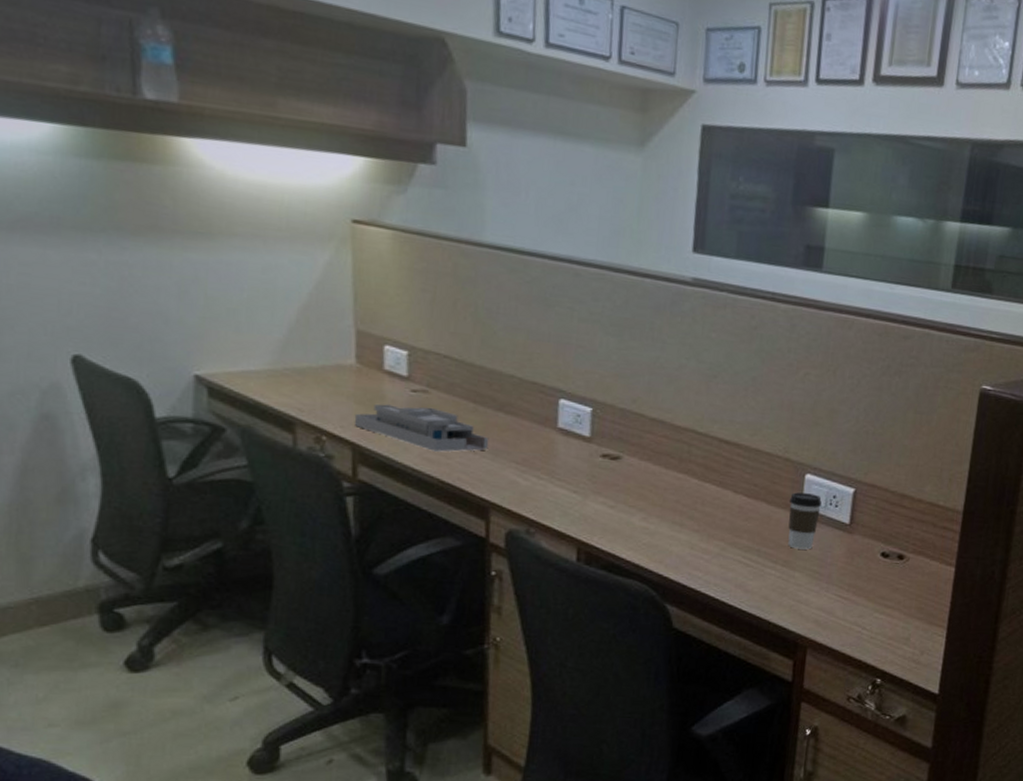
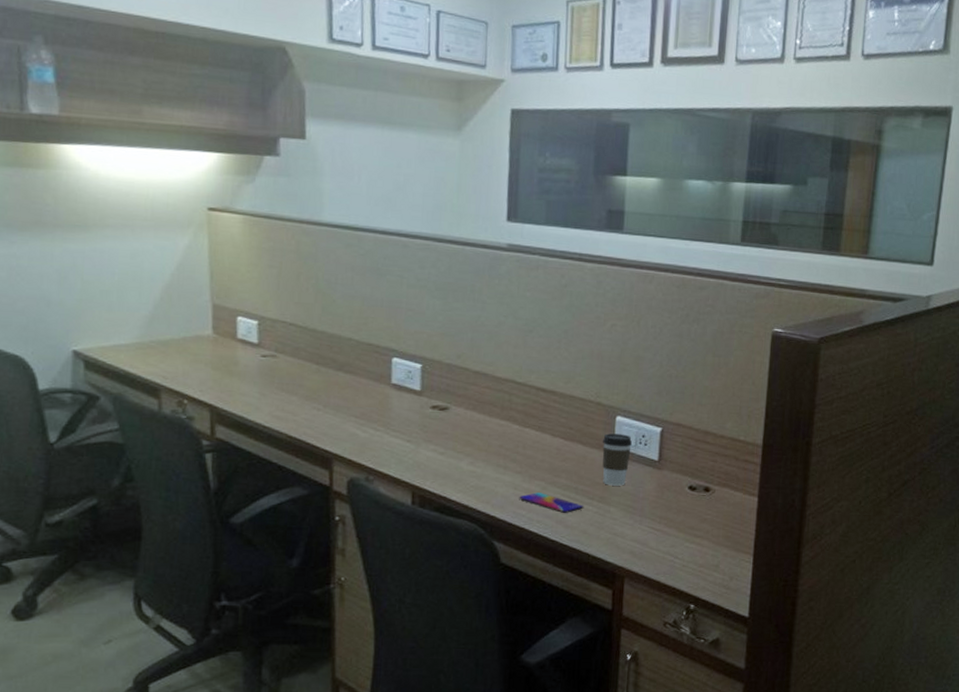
desk organizer: present [354,404,489,452] -> none [211,369,331,410]
smartphone: none [695,553,767,577] -> present [519,492,584,513]

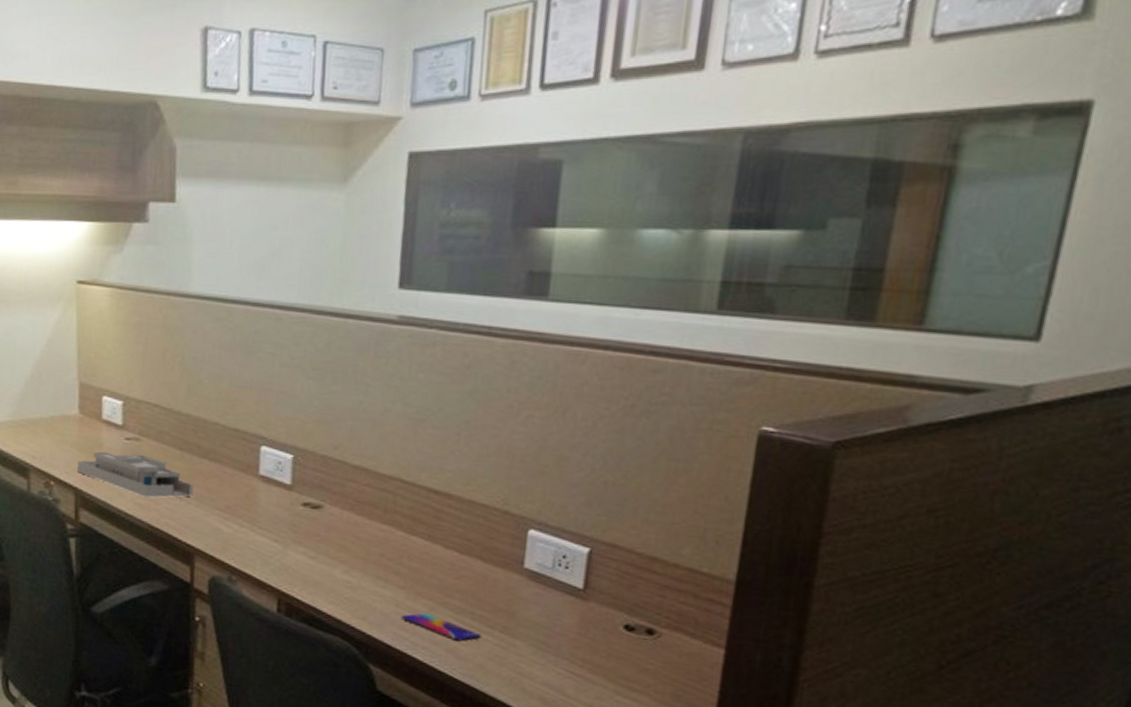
desk organizer: none [211,369,331,410] -> present [76,451,194,498]
coffee cup: present [602,433,632,486] -> none [507,550,548,616]

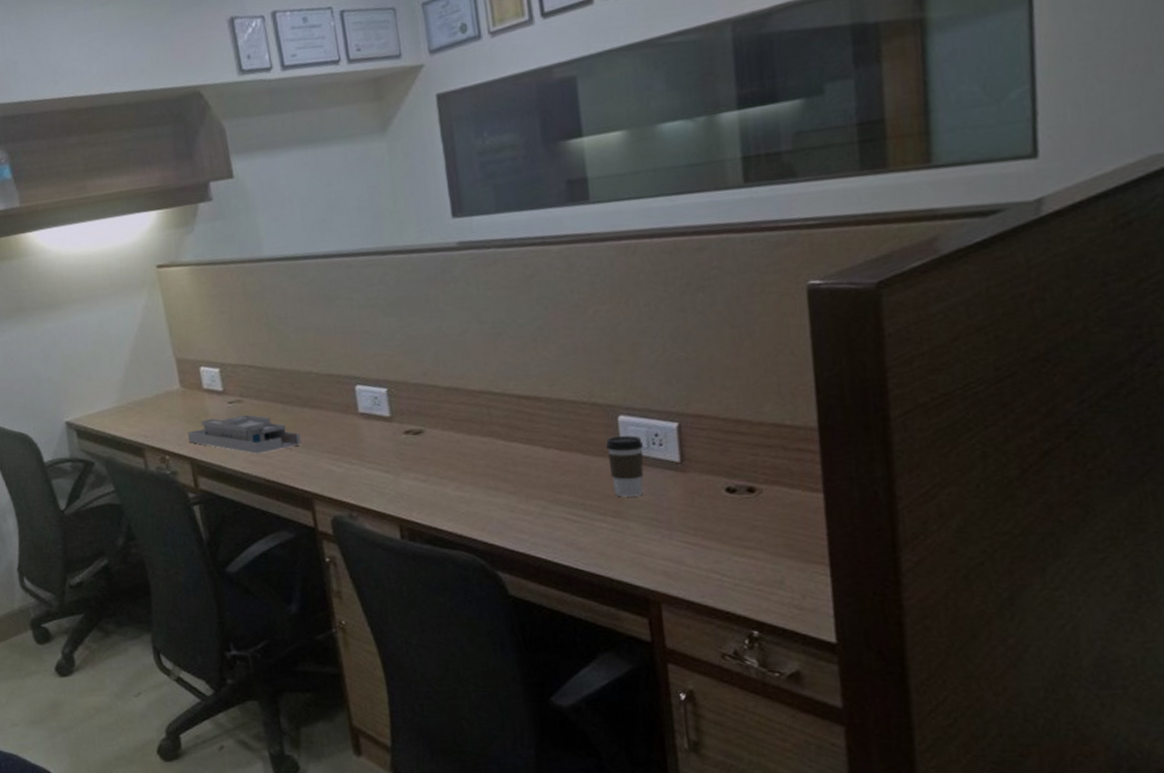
smartphone: present [401,613,482,642] -> none [518,513,597,534]
coffee cup: none [507,550,548,616] -> present [606,435,644,497]

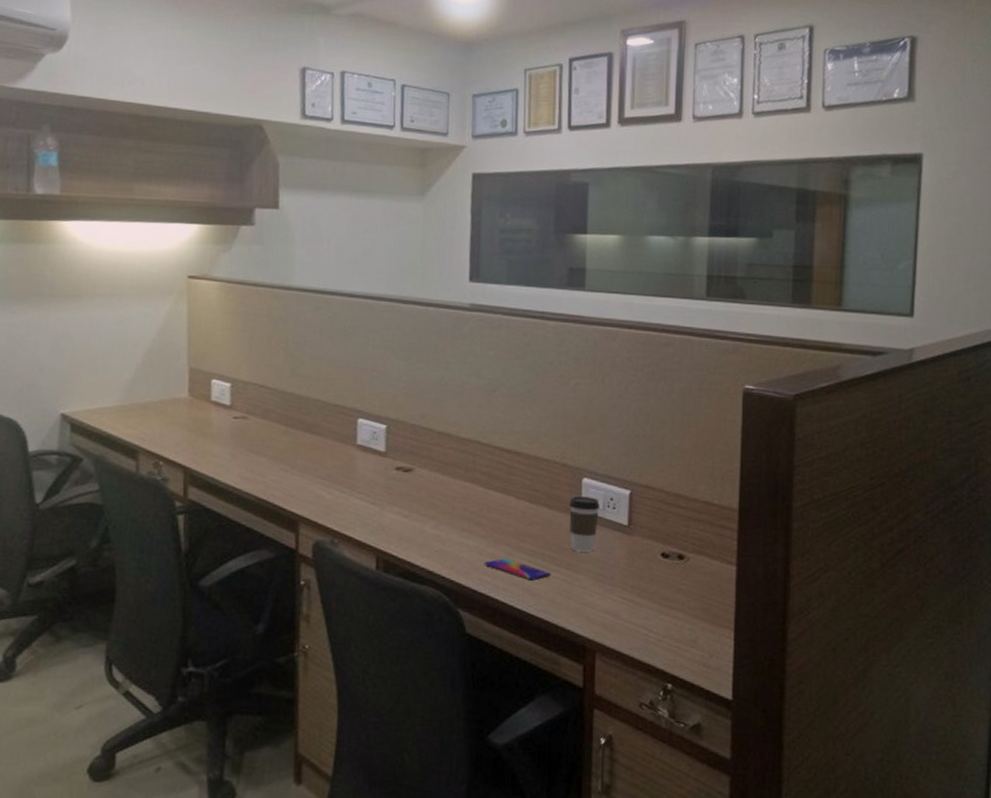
desk organizer: present [187,414,302,454] -> none [186,430,298,471]
smartphone: none [518,513,597,534] -> present [484,558,552,581]

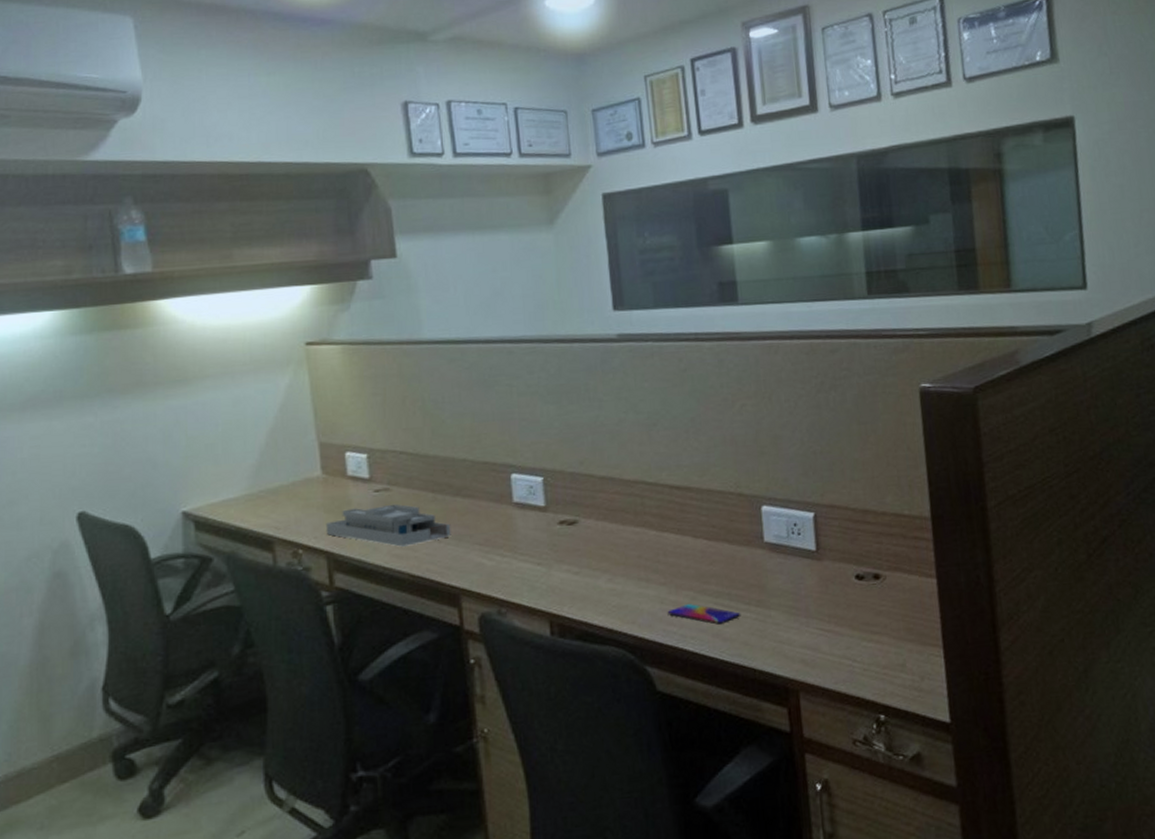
desk organizer: none [186,430,298,471] -> present [325,504,451,547]
coffee cup: present [569,496,600,552] -> none [751,525,784,586]

